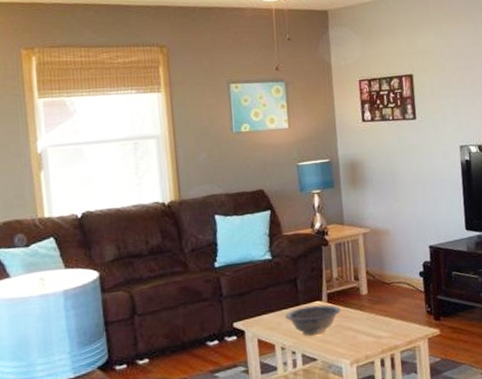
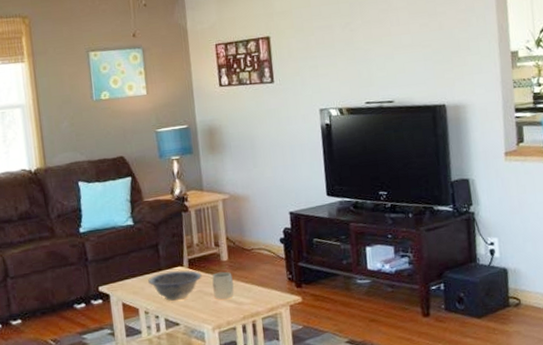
mug: none [350,305,373,335] -> present [211,271,235,301]

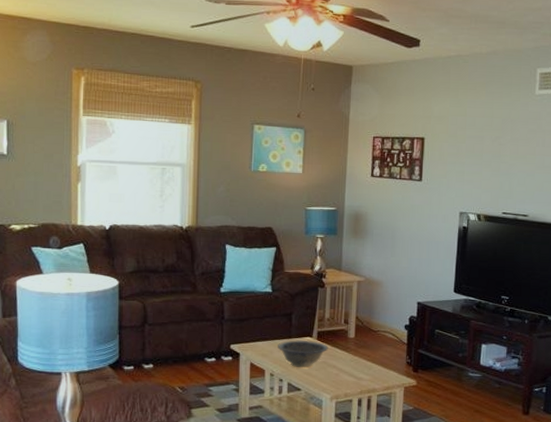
mug: present [211,271,235,301] -> none [336,347,356,374]

